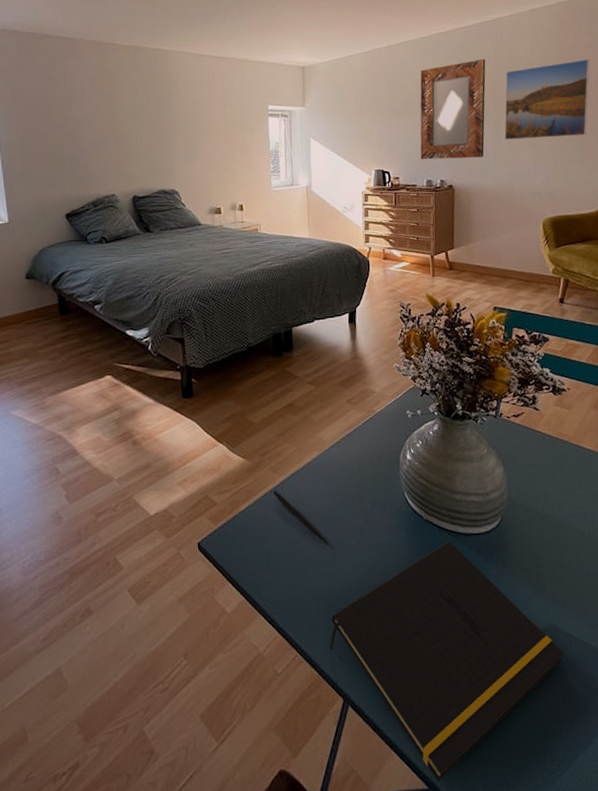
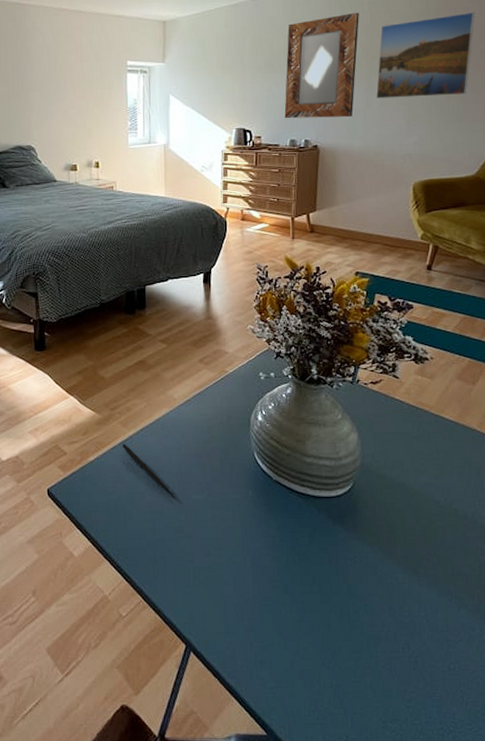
notepad: present [329,540,564,782] -> none [173,502,412,729]

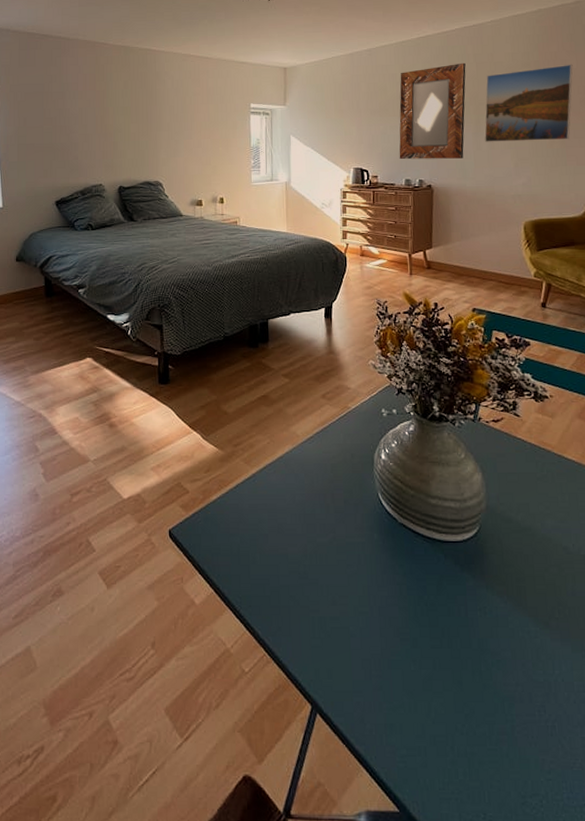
pen: present [122,444,176,498] -> none [245,482,300,541]

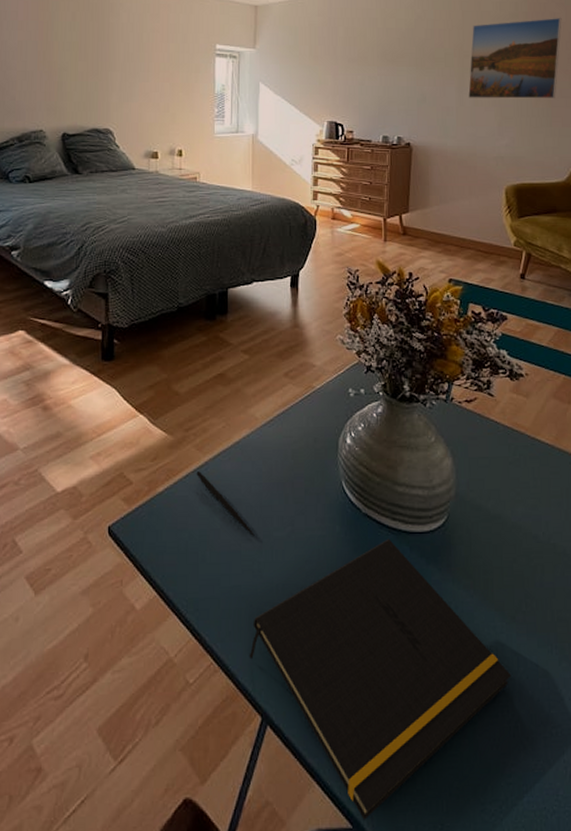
pen: none [245,482,300,541] -> present [196,471,255,536]
notepad: none [298,546,547,805] -> present [249,538,511,820]
home mirror: present [399,62,466,160] -> none [377,10,451,115]

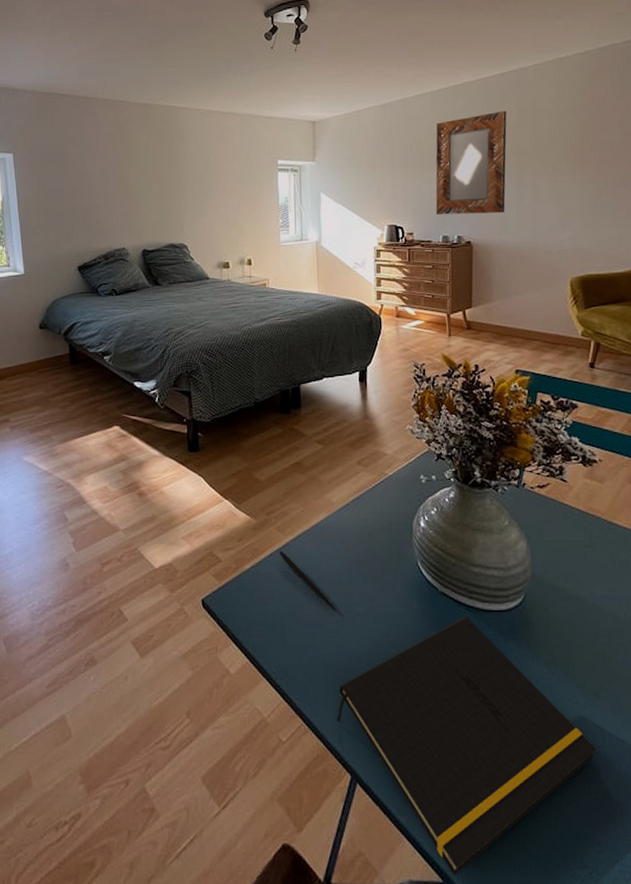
home mirror: none [377,10,451,115] -> present [435,110,507,215]
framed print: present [468,17,562,99] -> none [527,108,623,195]

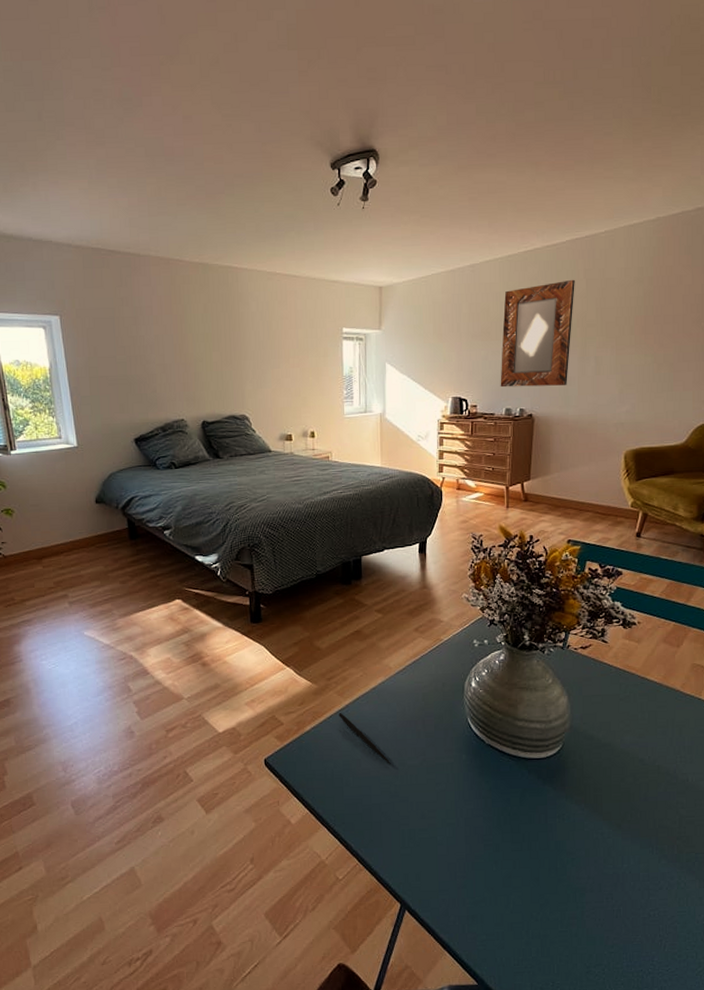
notepad: present [336,616,597,876] -> none [388,764,616,979]

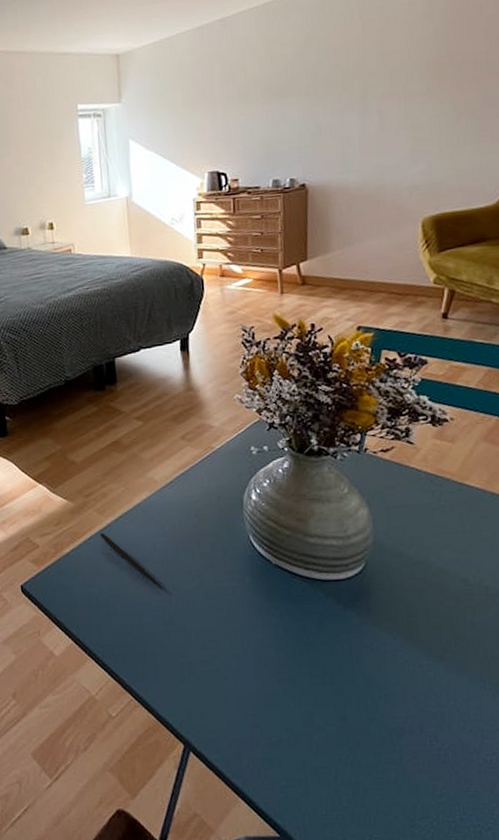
home mirror: present [500,279,575,388] -> none [263,22,349,156]

